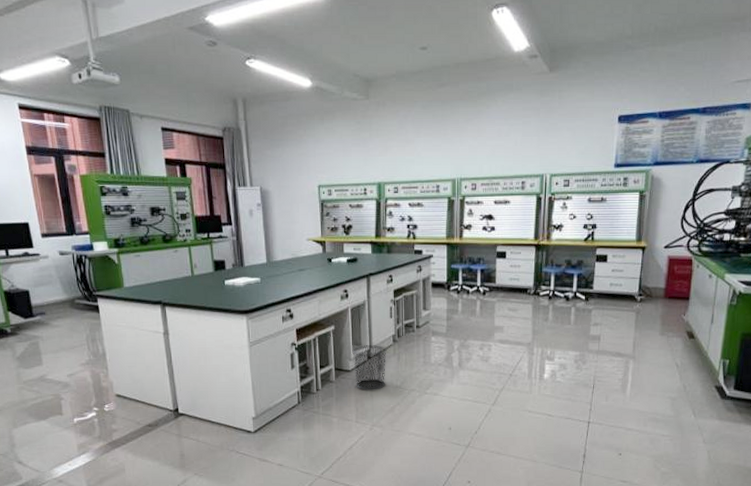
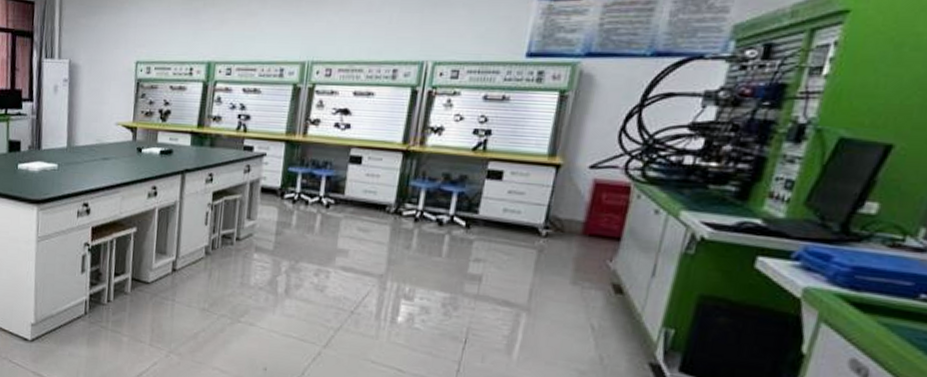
waste bin: present [352,344,388,390] -> none [154,253,198,310]

